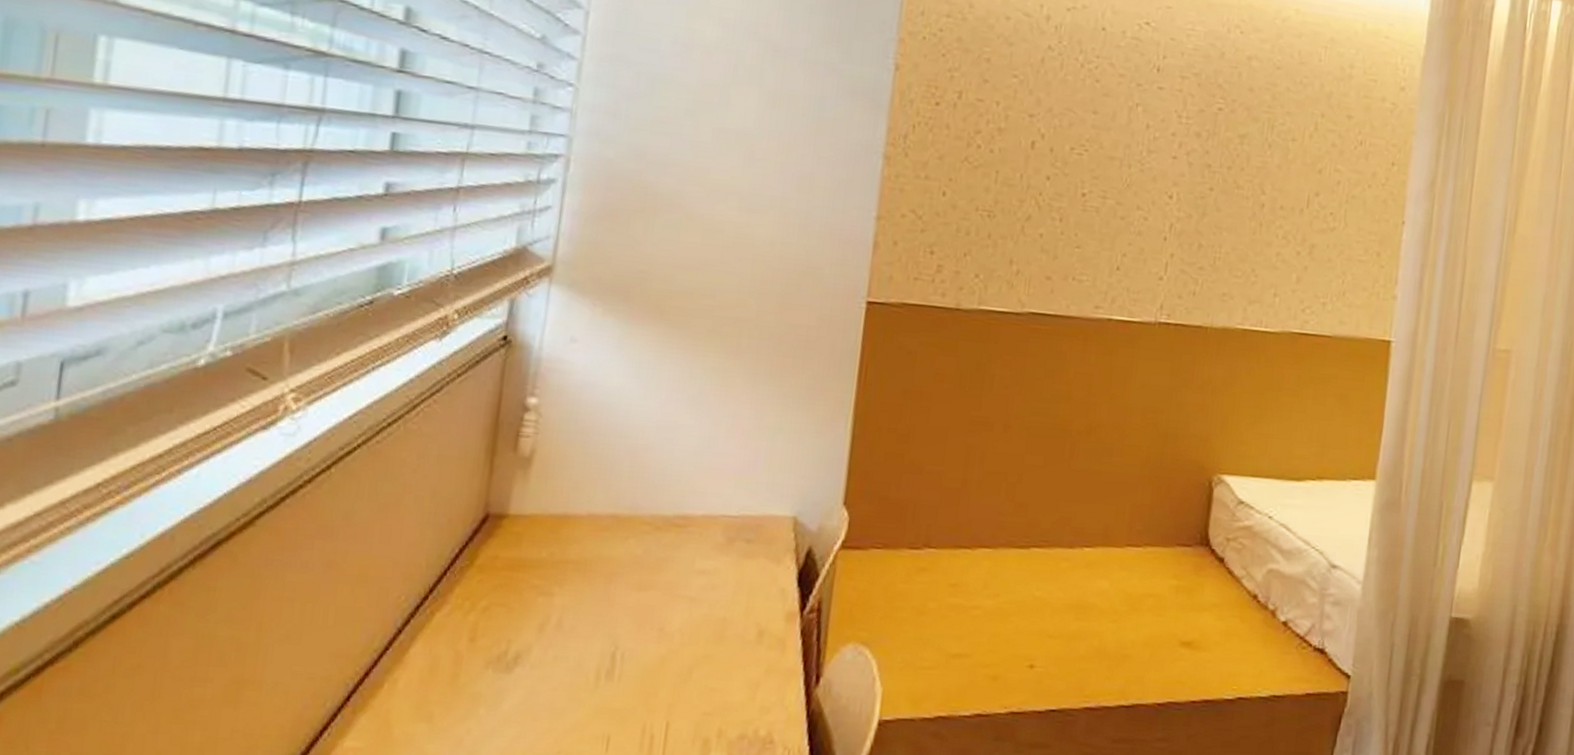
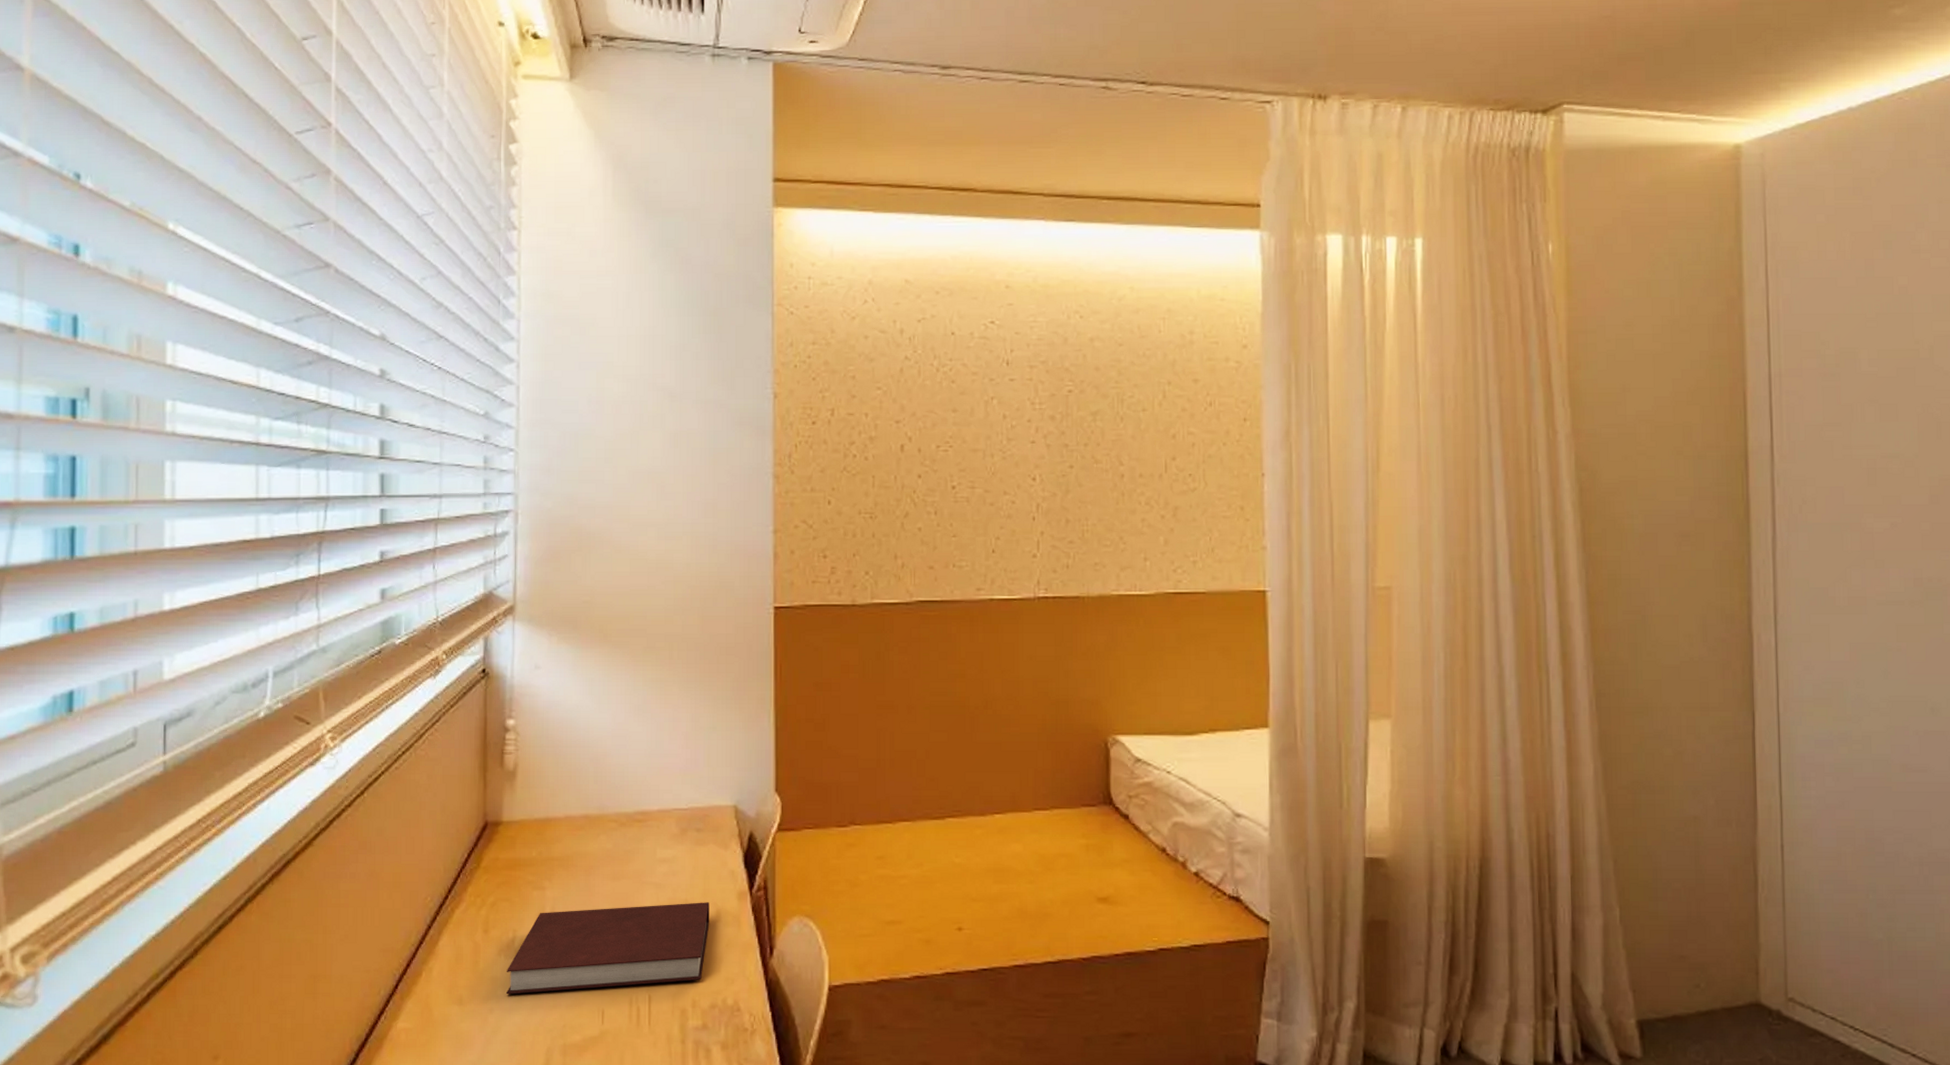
notebook: none [490,621,752,714] -> present [507,902,710,995]

